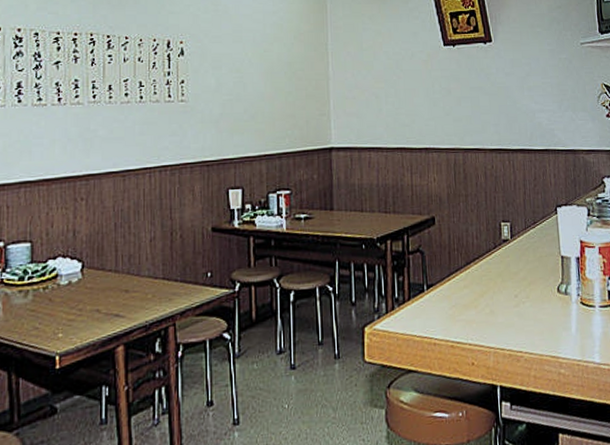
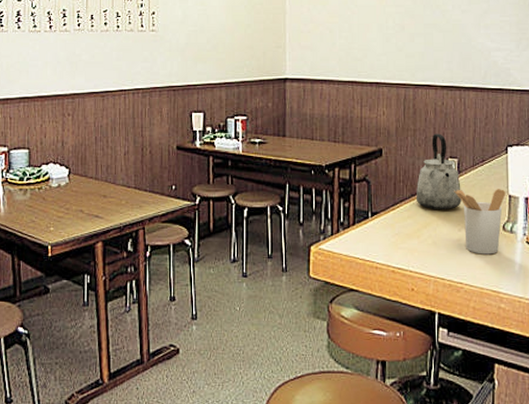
kettle: none [471,197,516,277] -> present [415,133,461,210]
utensil holder: none [508,250,558,320] -> present [454,189,506,255]

